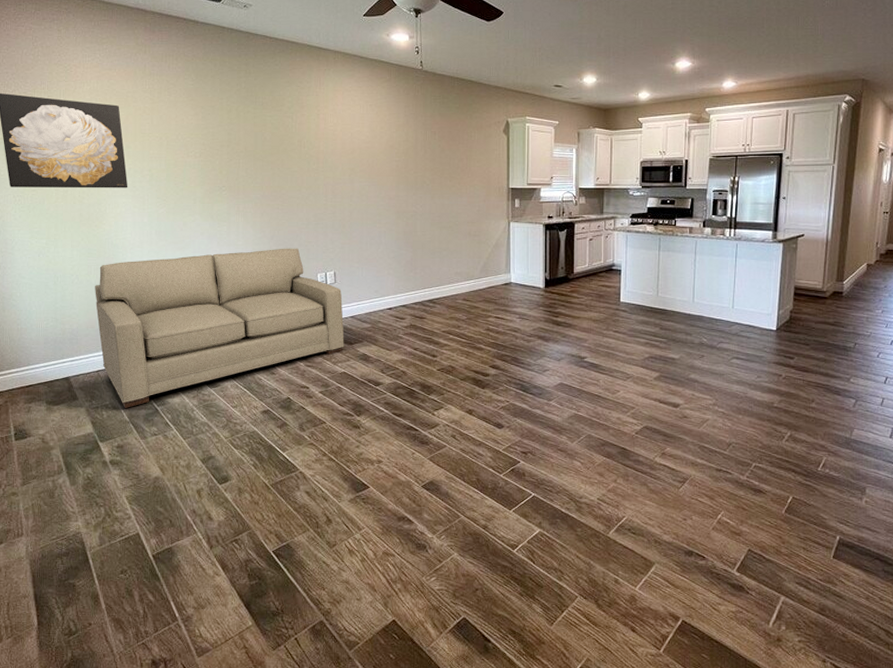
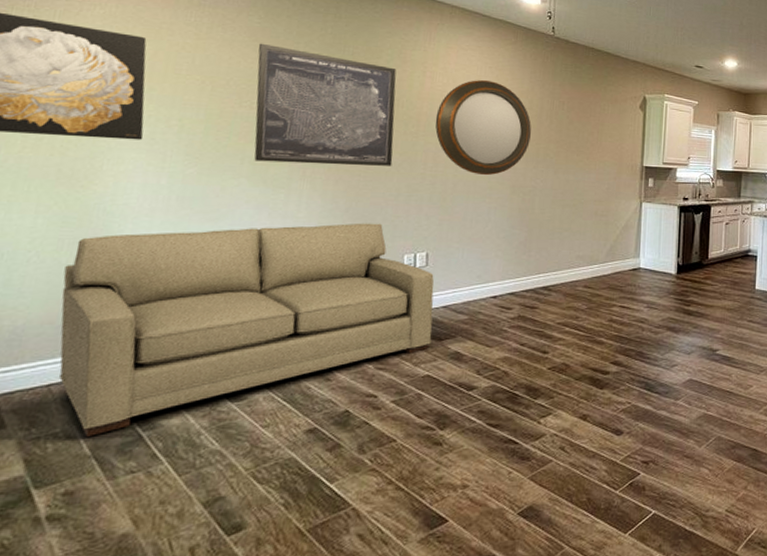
wall art: none [194,101,301,201] -> present [254,43,397,166]
home mirror: none [330,118,409,204] -> present [435,80,531,176]

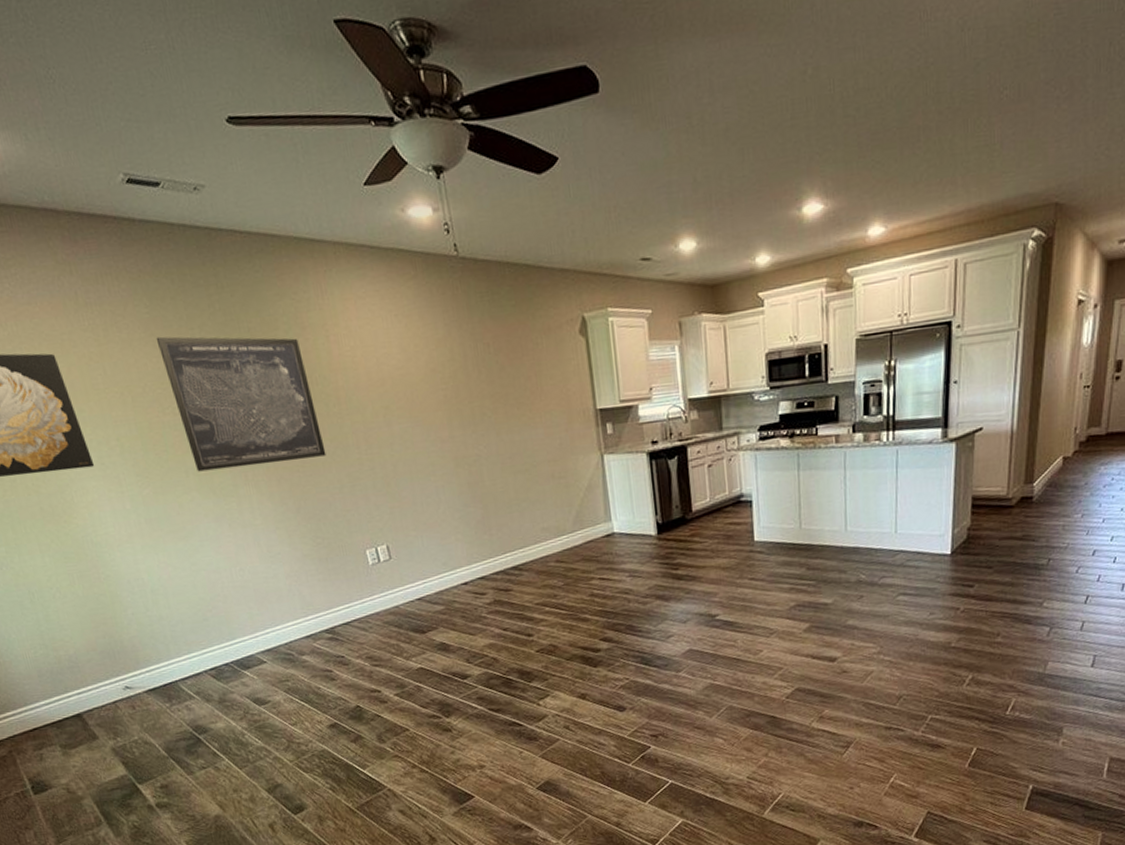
sofa: present [58,223,434,437] -> none [83,520,416,742]
home mirror: present [435,80,531,176] -> none [353,332,462,451]

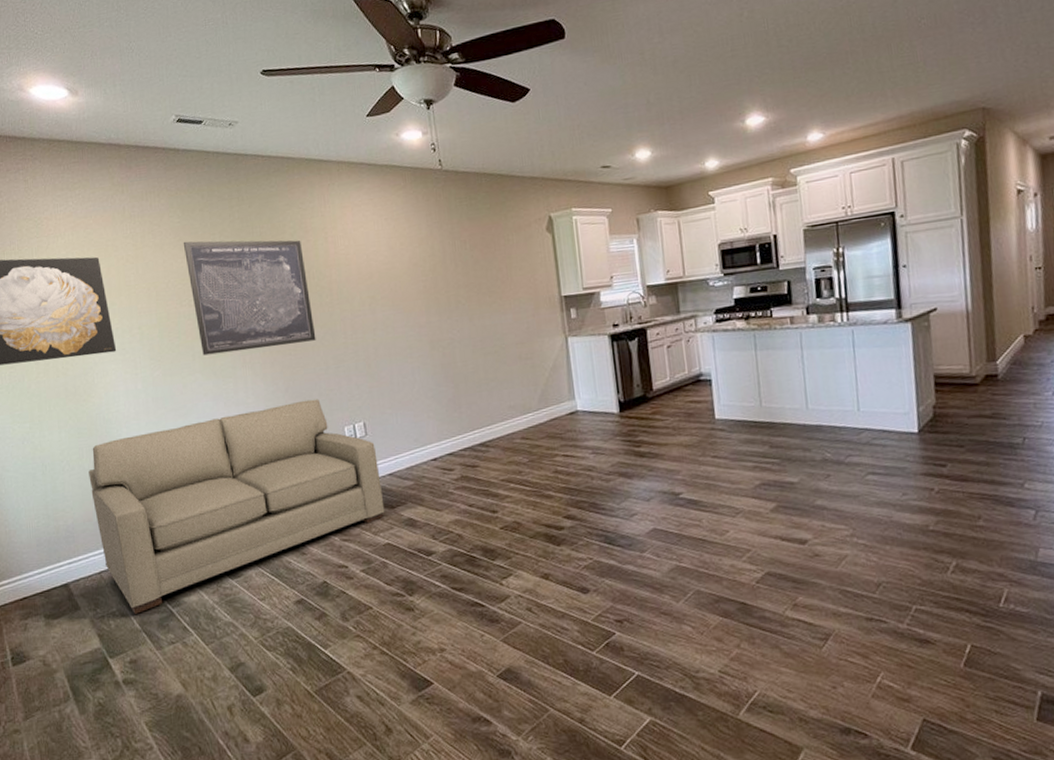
sofa: none [83,520,416,742] -> present [88,398,385,614]

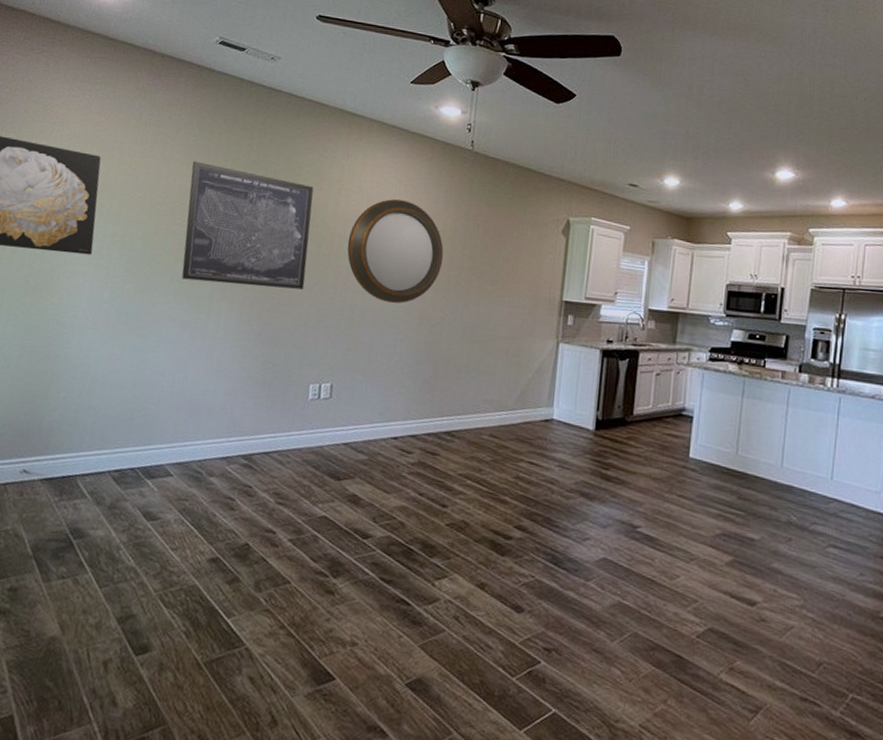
sofa: present [88,398,385,614] -> none [13,345,337,538]
home mirror: none [345,233,439,335] -> present [347,199,444,304]

